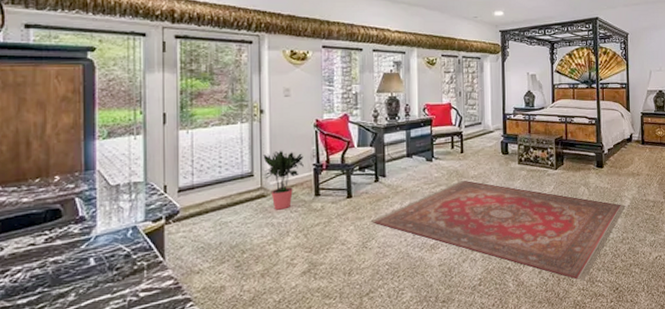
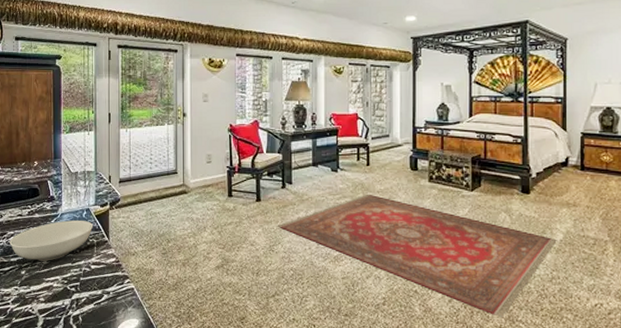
bowl: none [15,241,143,299] -> present [9,220,94,261]
potted plant: present [263,150,304,210] -> none [185,151,219,207]

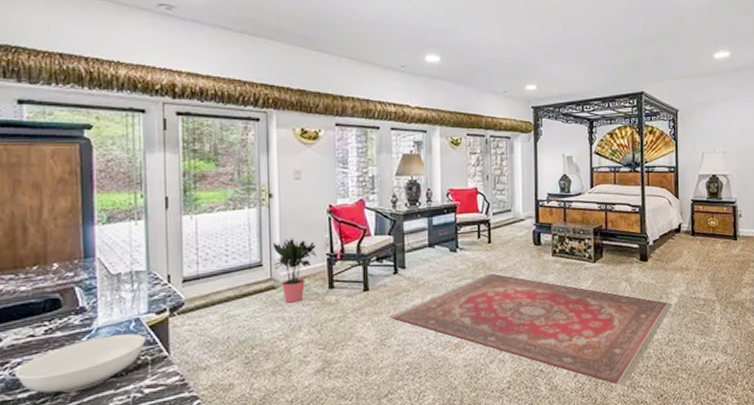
potted plant: none [185,151,219,207] -> present [272,238,316,303]

